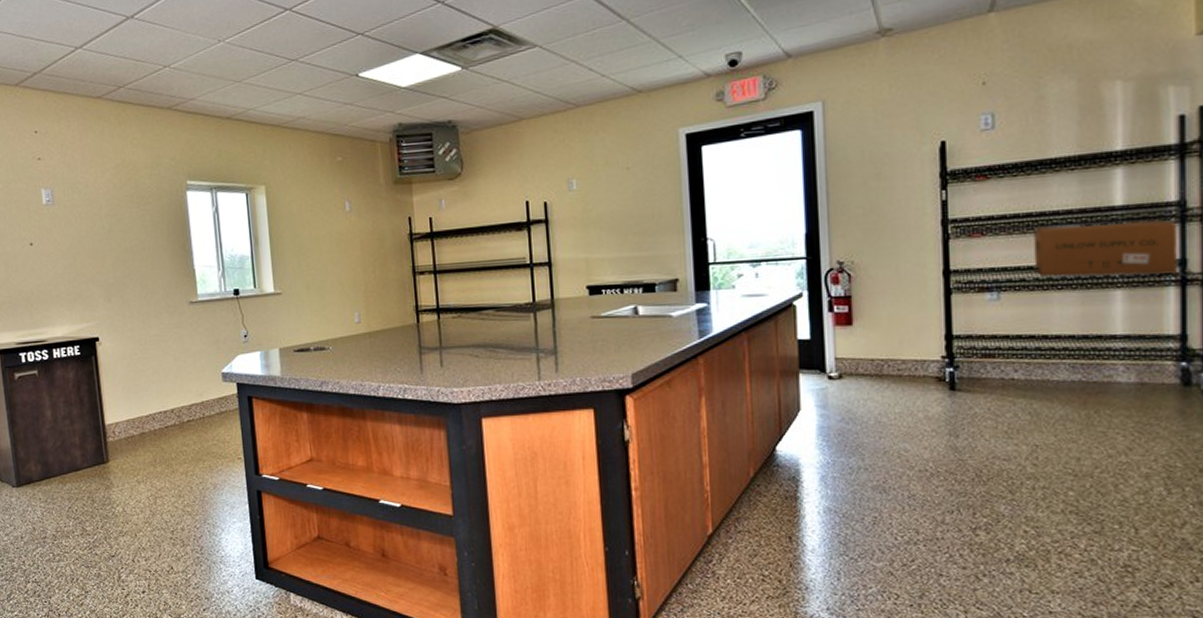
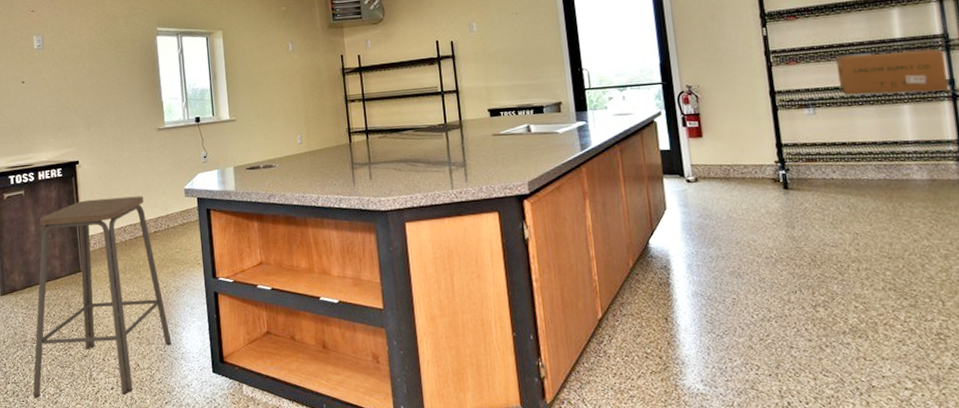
bar stool: none [55,379,210,599] -> present [32,196,172,398]

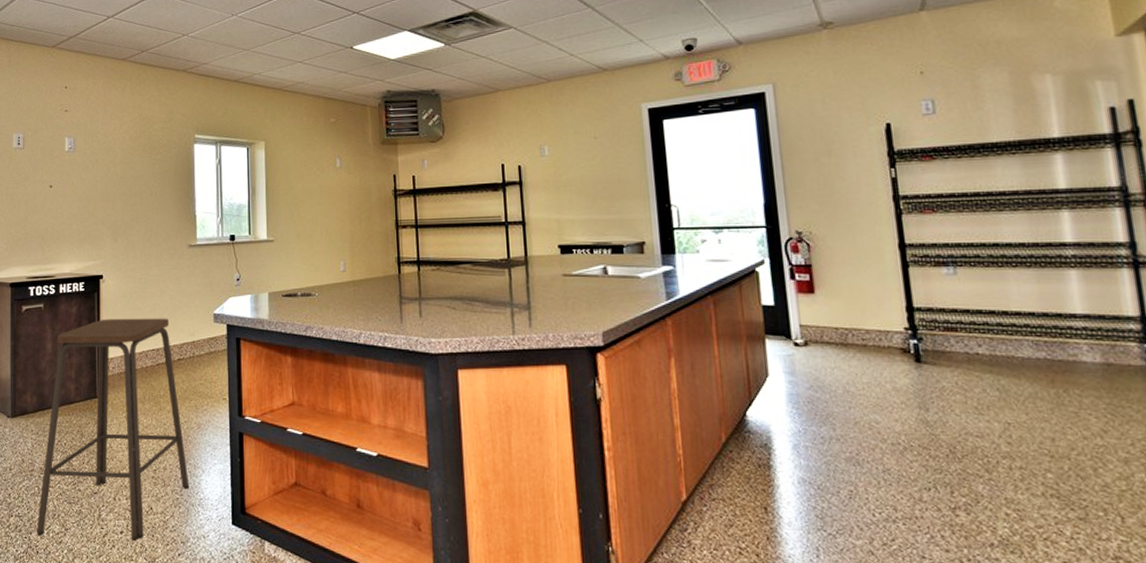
box: present [836,48,948,96] -> none [982,203,1128,257]

